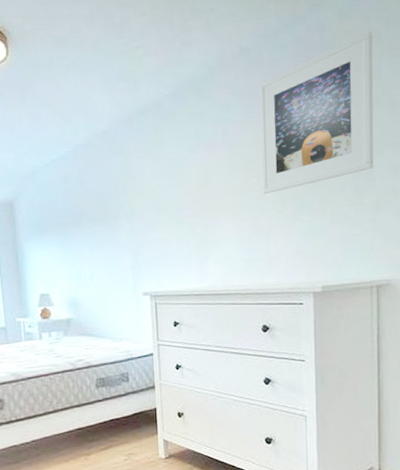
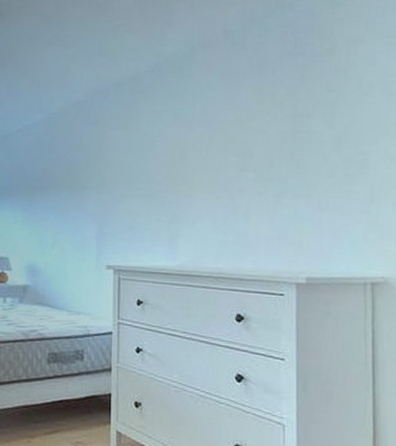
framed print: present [258,31,374,195] -> none [241,19,368,175]

